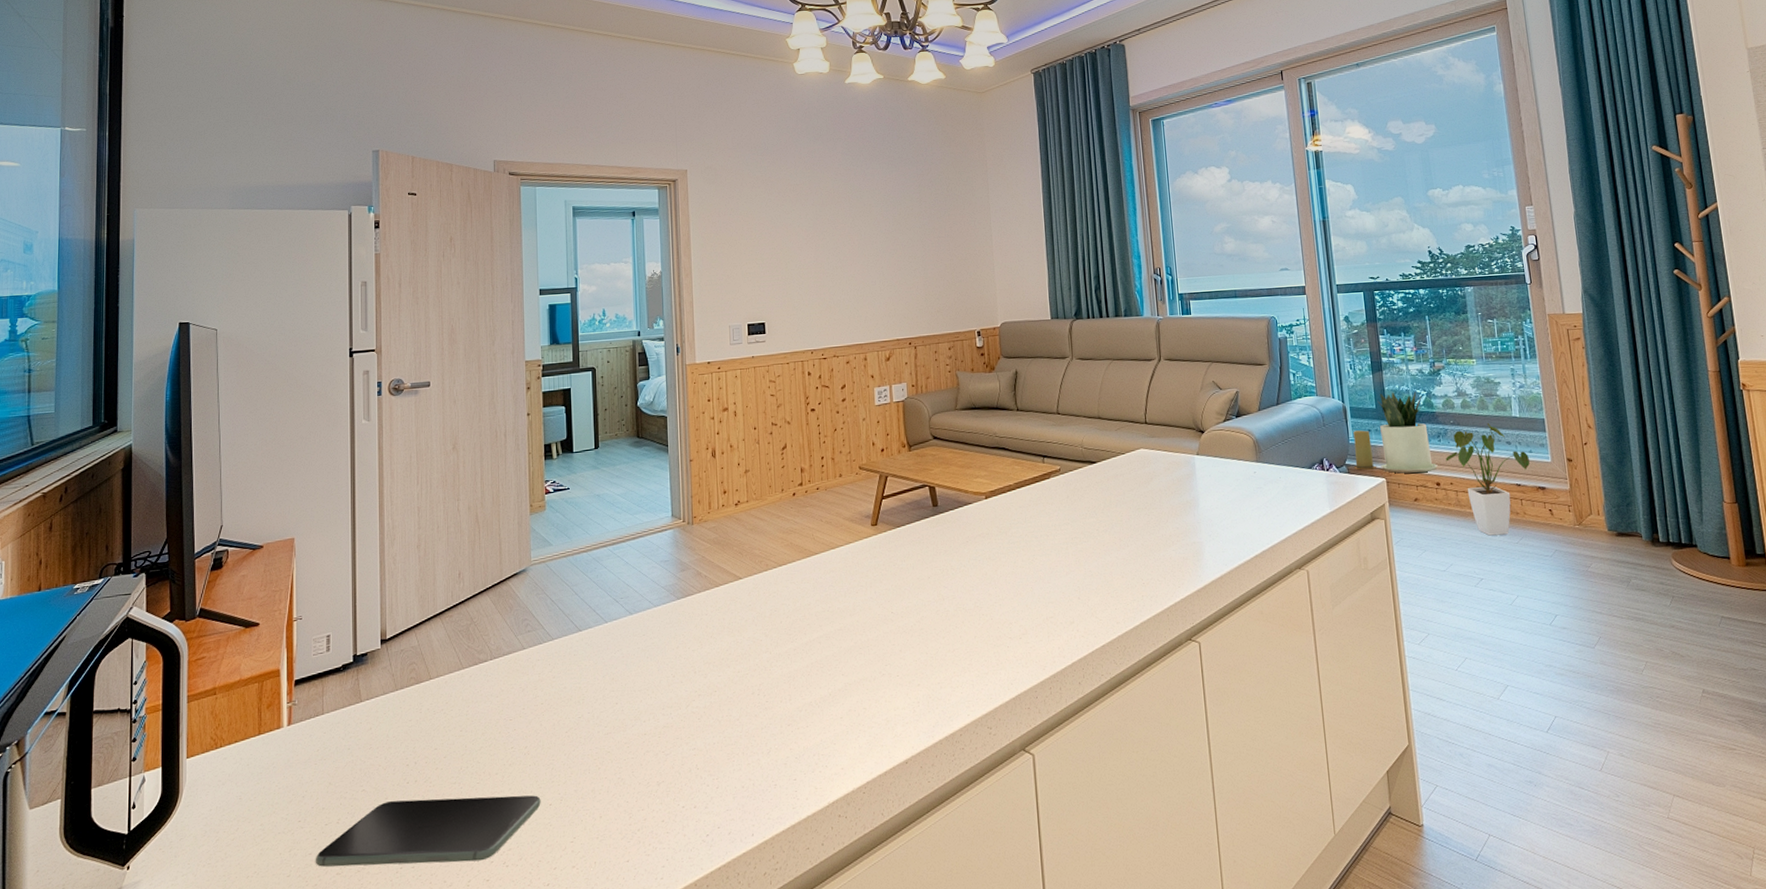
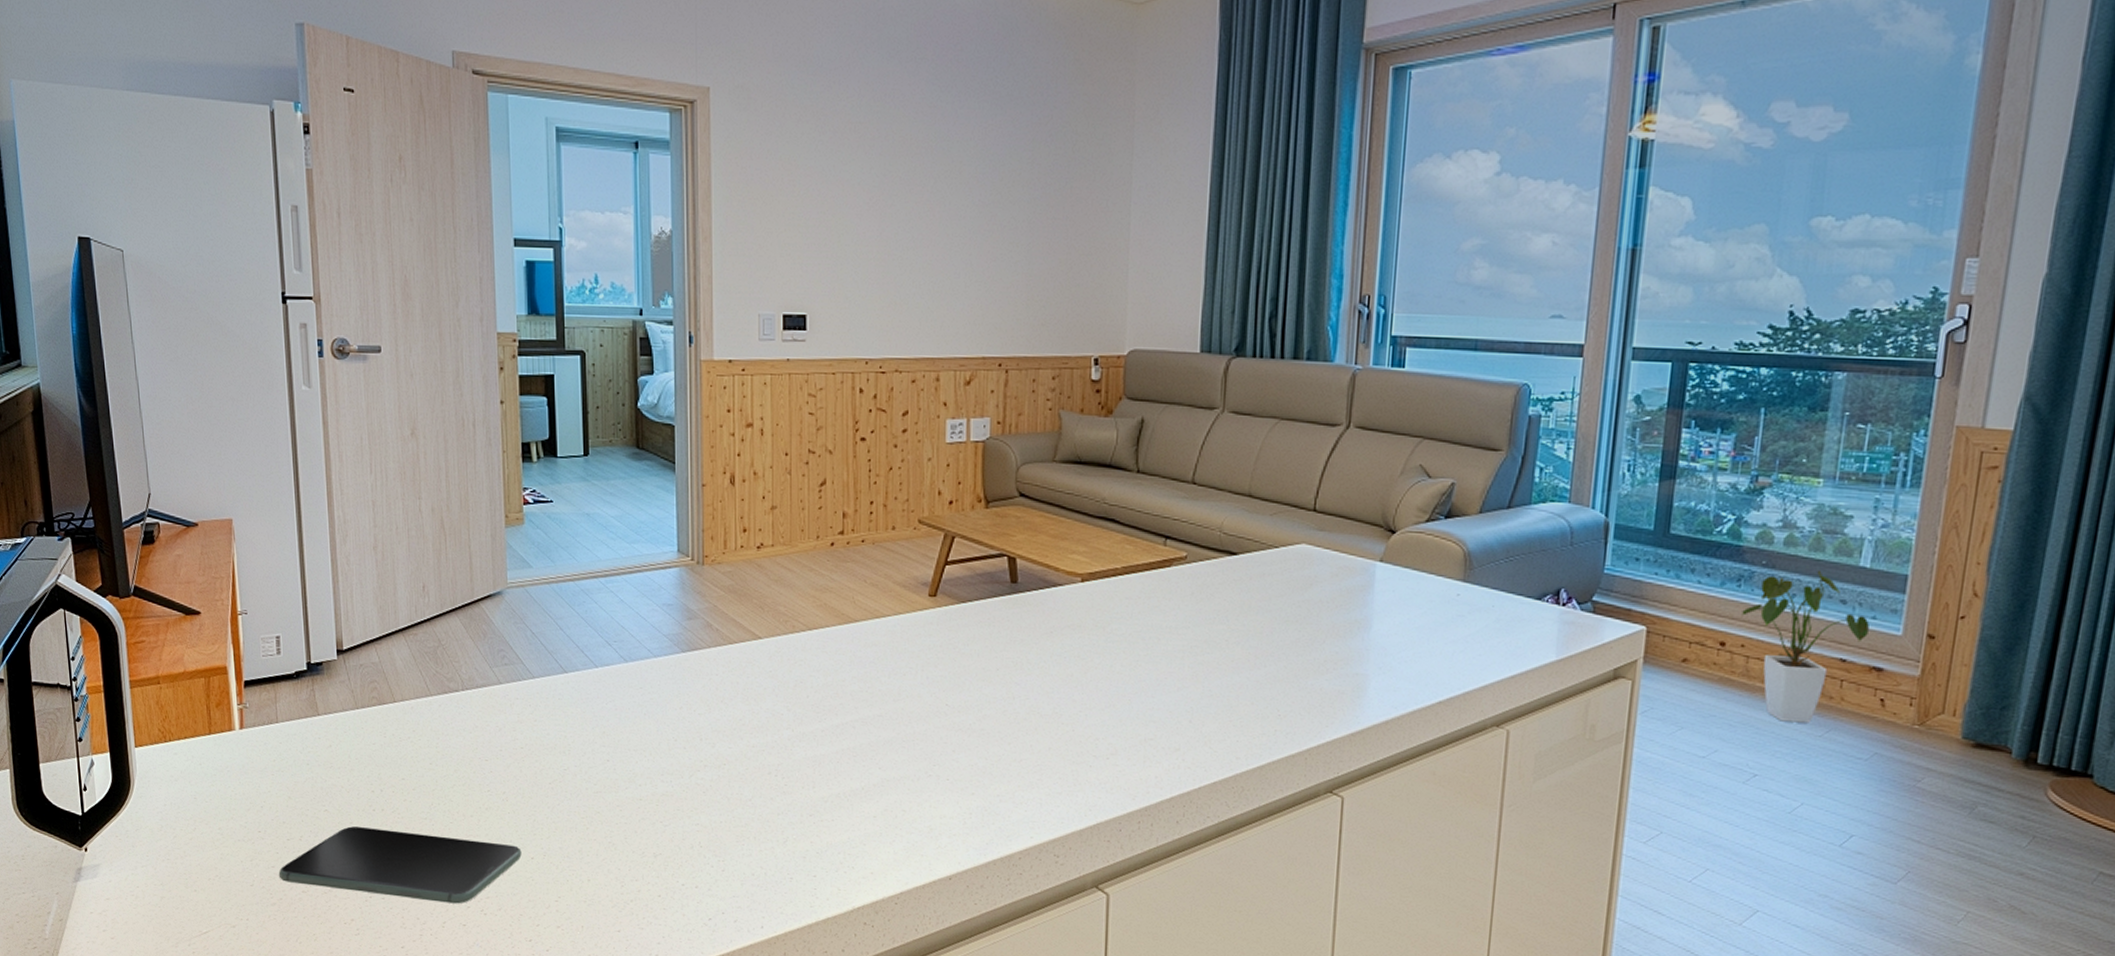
candle: present [1353,430,1376,470] -> none [1602,557,1638,612]
planter: present [1378,391,1438,474] -> none [1643,509,1728,627]

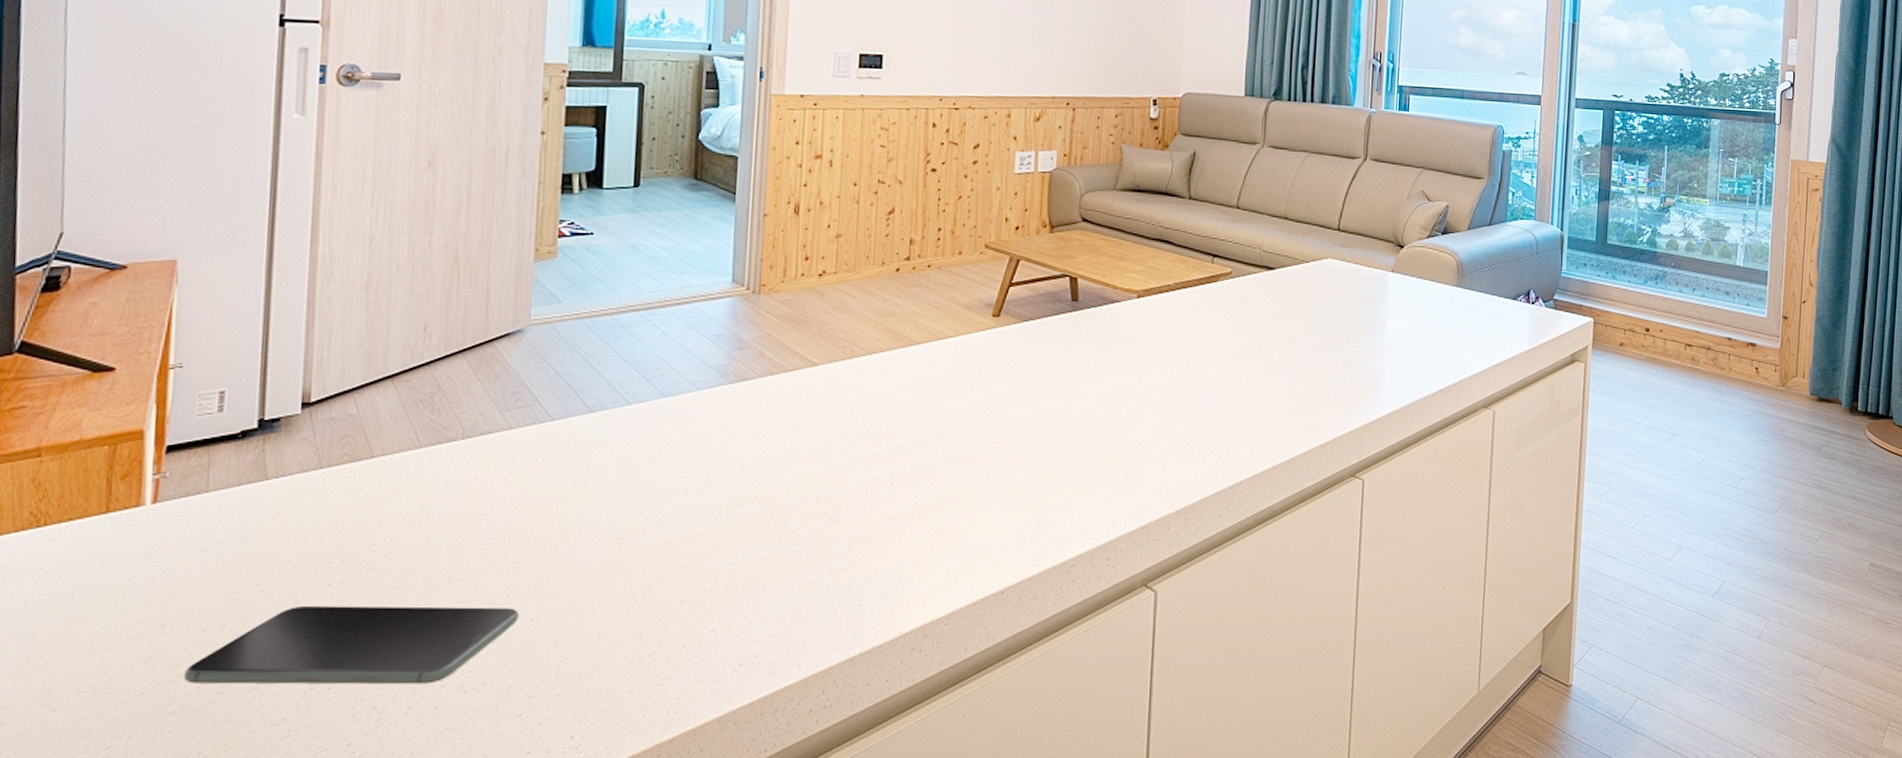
house plant: present [1741,570,1869,723] -> none [1659,269,1745,390]

